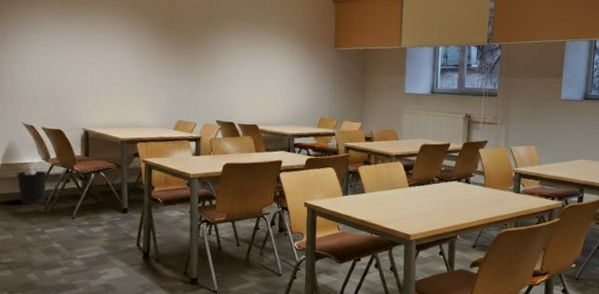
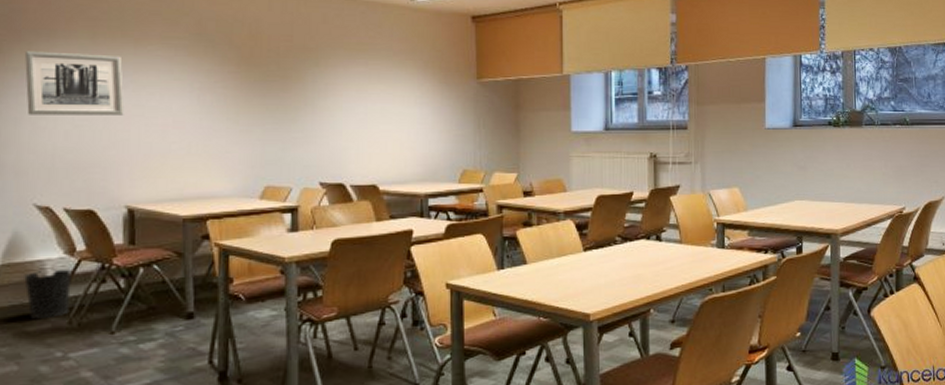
wall art: none [17,11,83,62] -> present [25,51,124,115]

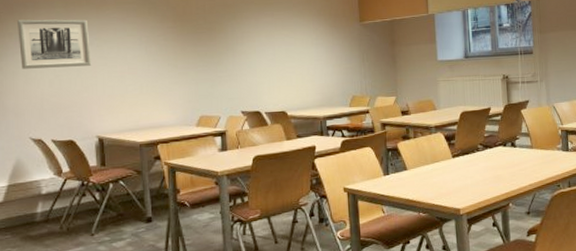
wastebasket: present [24,269,72,318] -> none [26,186,61,225]

